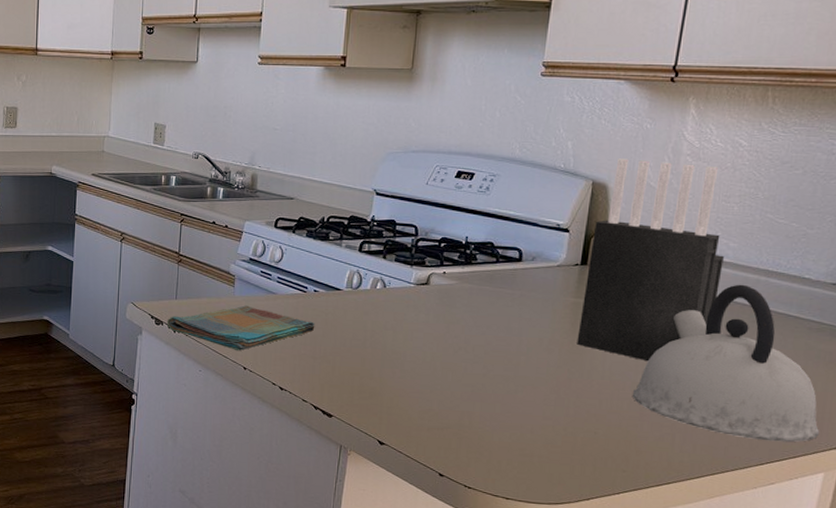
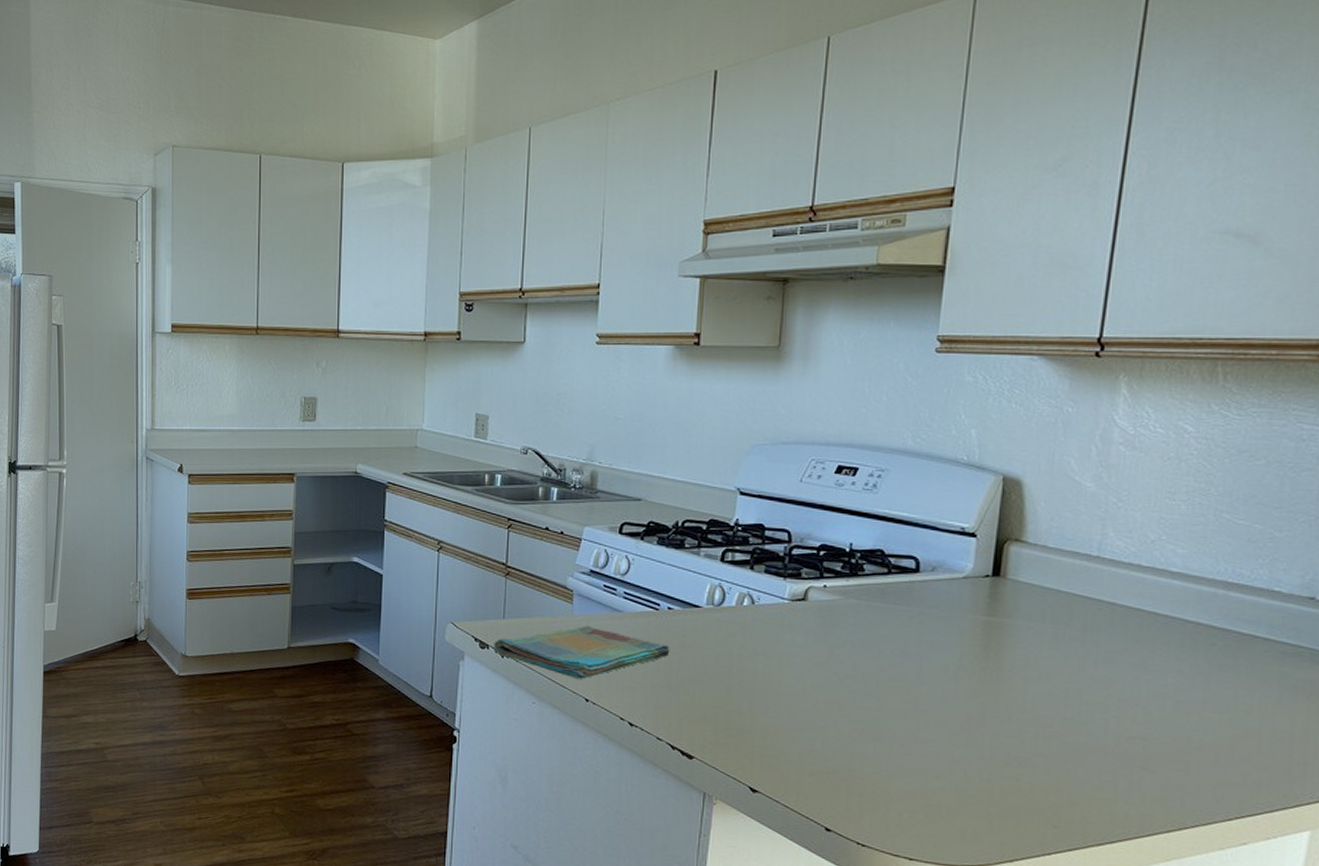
knife block: present [577,158,724,362] -> none [990,449,1171,693]
kettle: present [632,284,820,443] -> none [1061,598,1303,793]

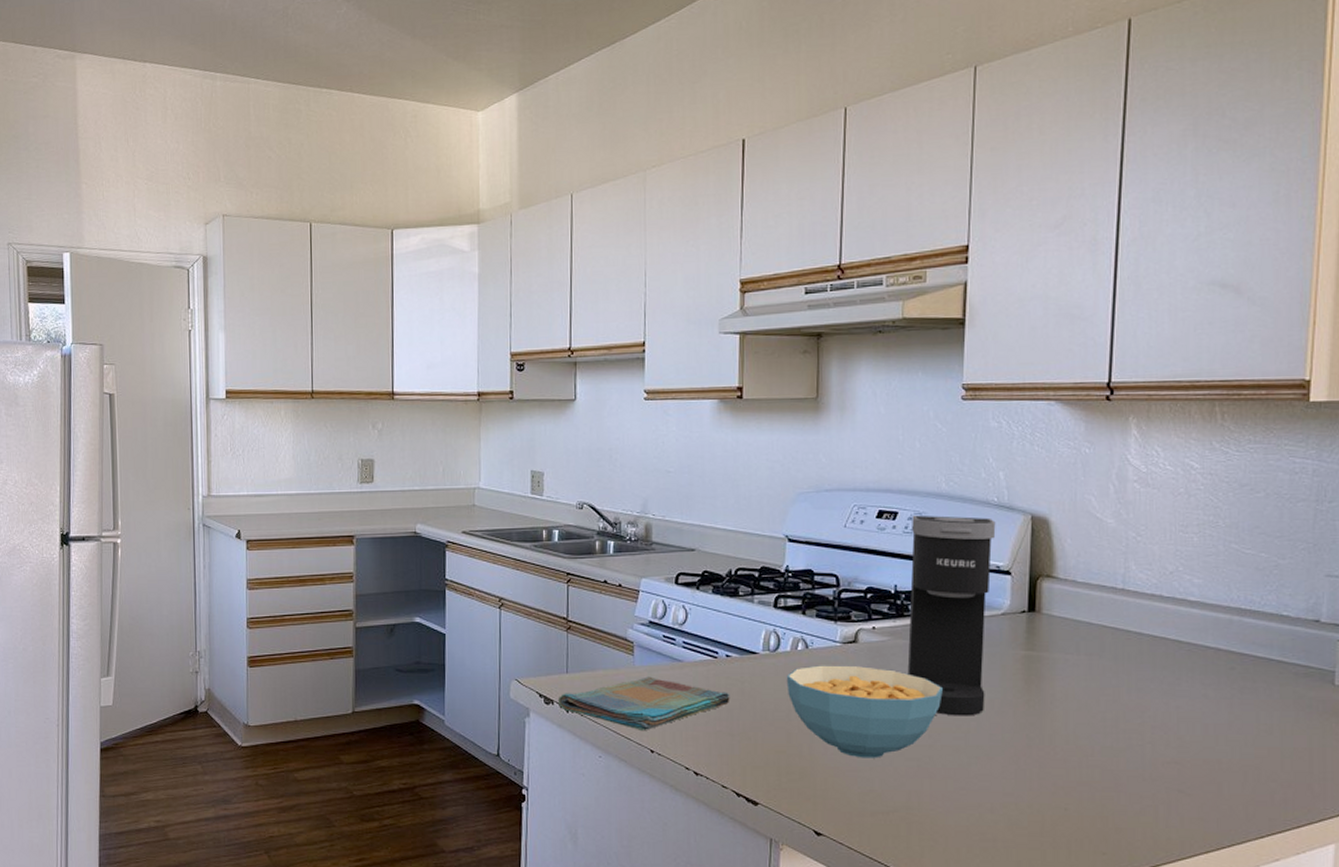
cereal bowl: none [729,621,894,719] -> present [786,665,943,758]
coffee maker: none [858,471,964,681] -> present [907,515,996,716]

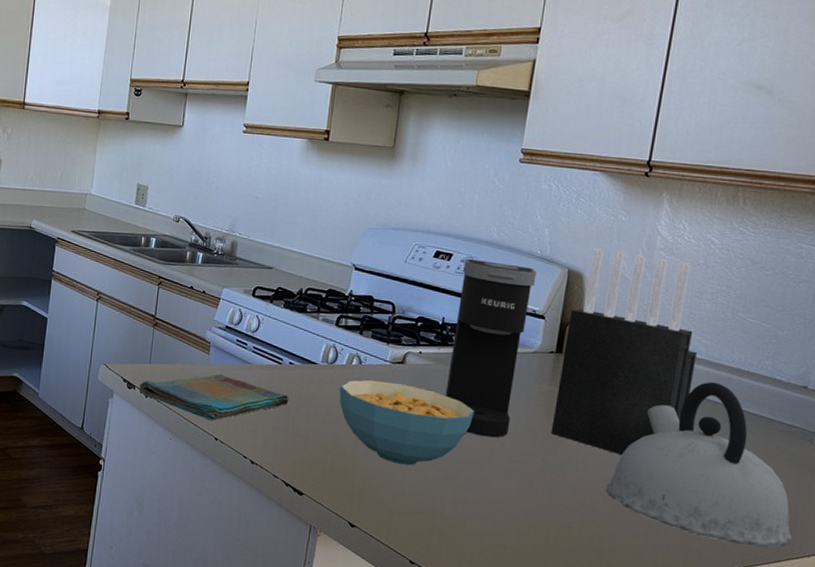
knife block: none [1033,488,1189,721] -> present [551,248,697,456]
kettle: none [1103,626,1324,810] -> present [605,381,793,548]

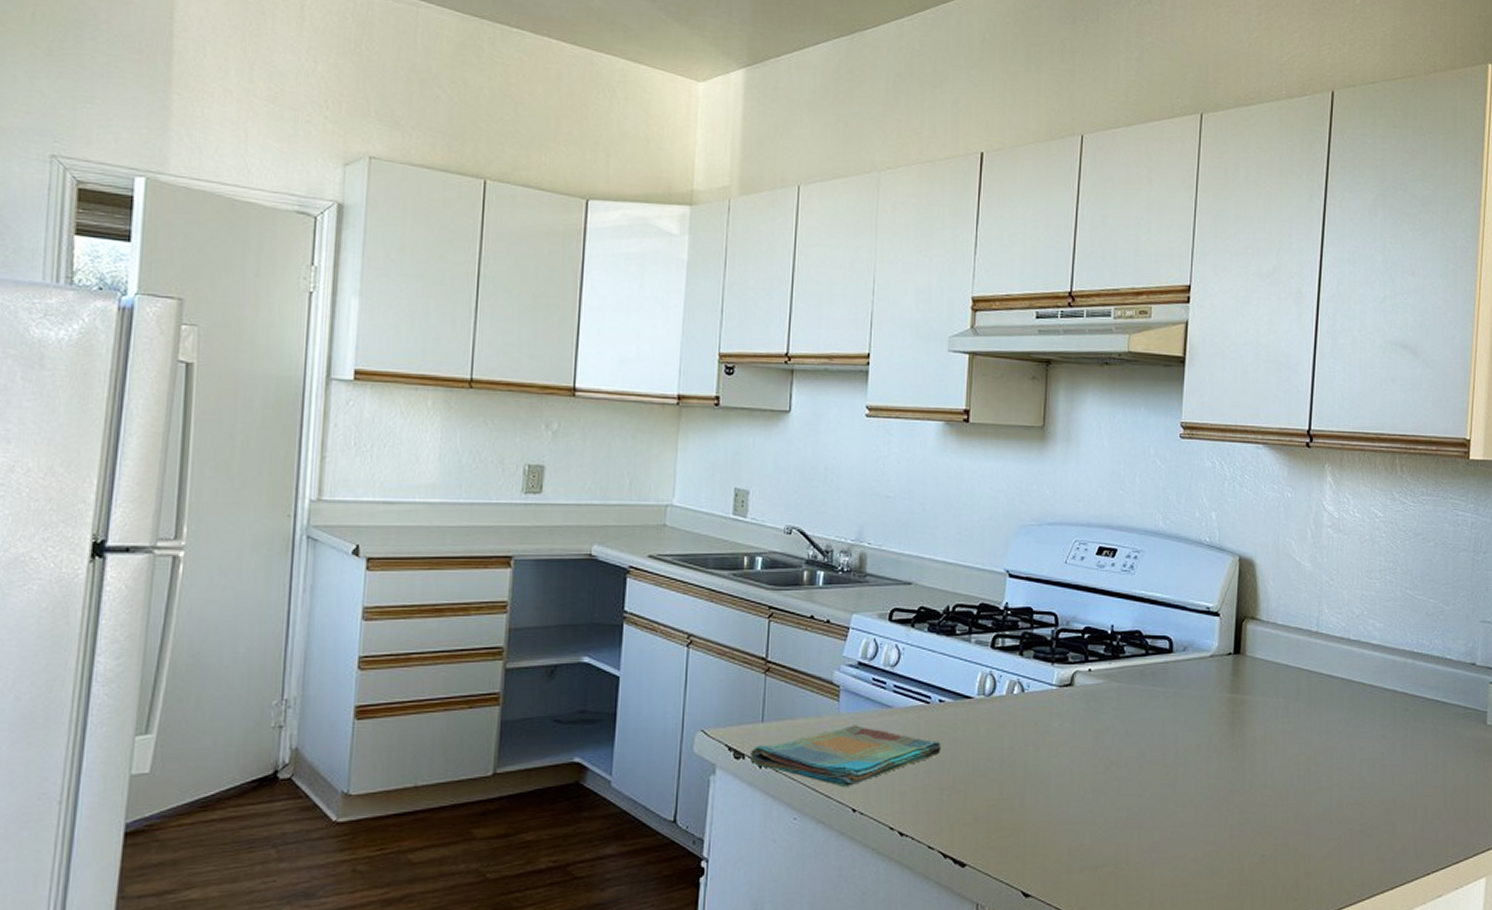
cereal bowl: present [339,379,474,466] -> none [1000,710,1153,810]
coffee maker: present [445,258,537,438] -> none [1121,552,1207,762]
knife block: present [551,248,697,456] -> none [1236,531,1372,764]
kettle: present [605,381,793,548] -> none [1296,668,1477,847]

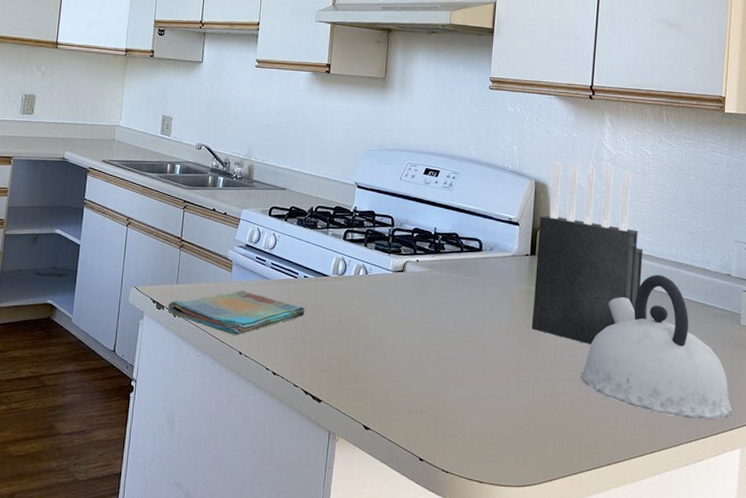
knife block: none [1236,531,1372,764] -> present [532,162,643,345]
kettle: none [1296,668,1477,847] -> present [580,274,733,420]

